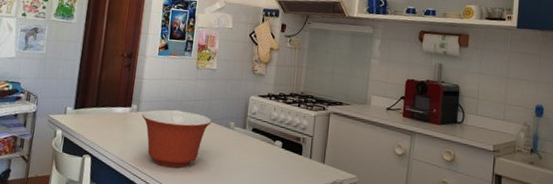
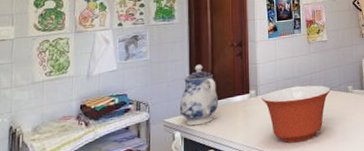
teapot: none [64,67,102,128] -> present [180,64,219,126]

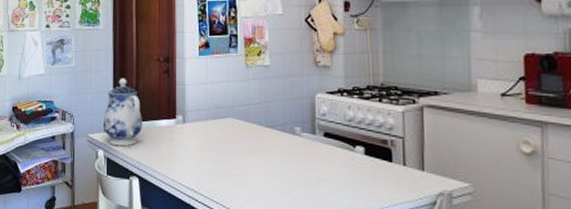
mixing bowl: present [261,85,331,143] -> none [189,118,273,186]

